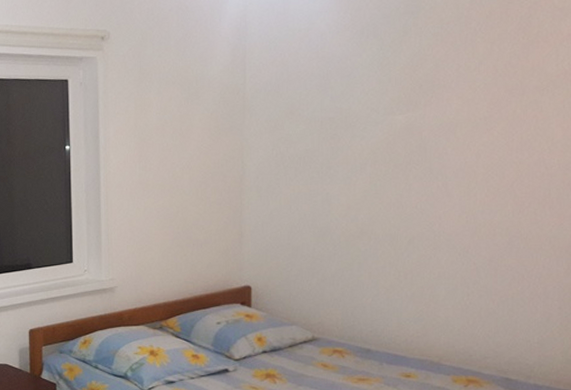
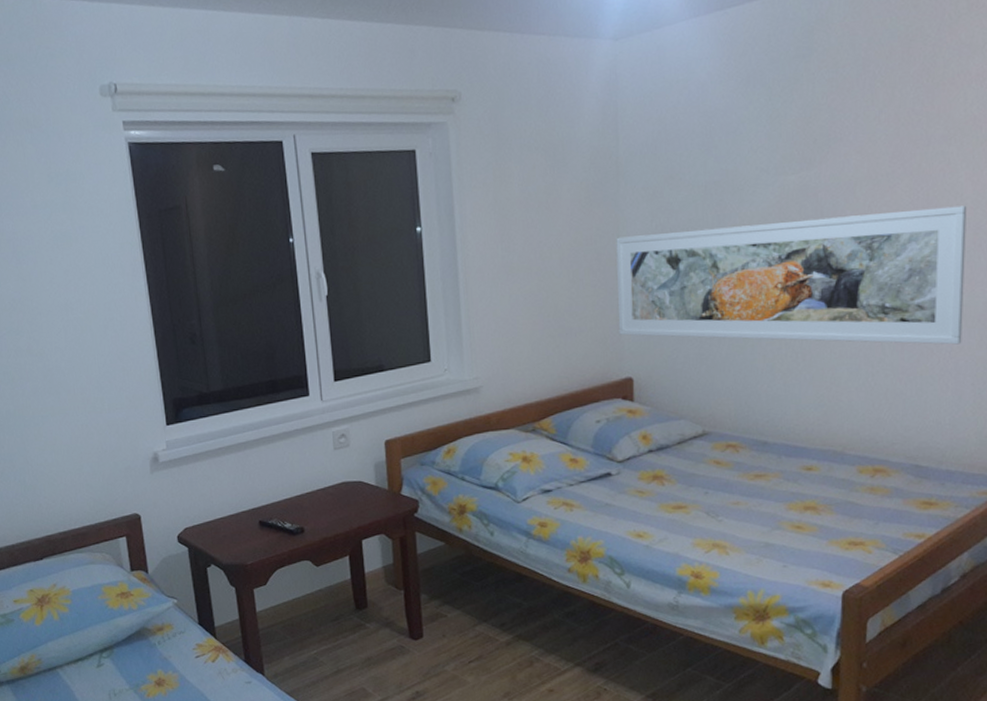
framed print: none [240,148,558,272] -> present [616,205,967,345]

